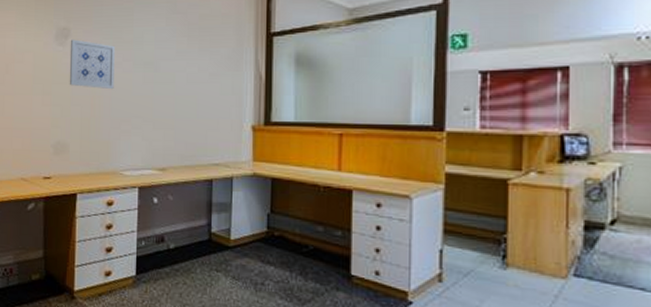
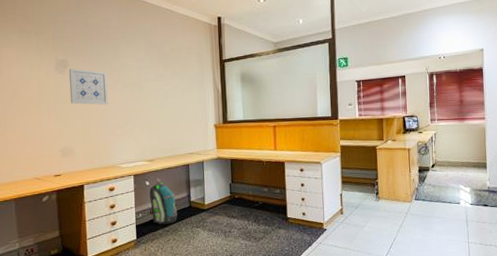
backpack: none [156,200,191,261] -> present [149,182,177,225]

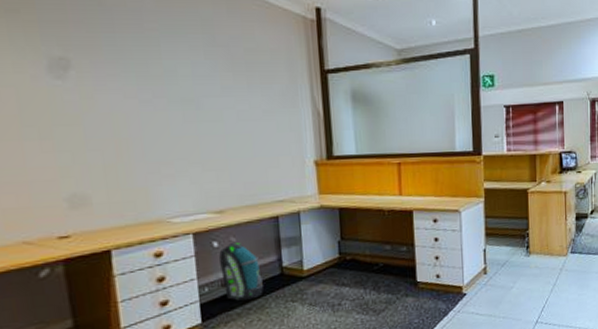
wall art: present [68,68,108,105] -> none [72,72,145,130]

